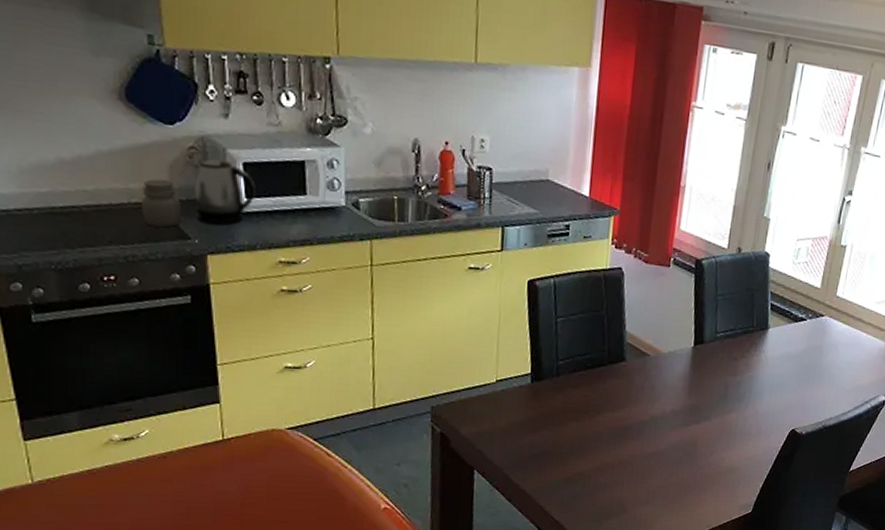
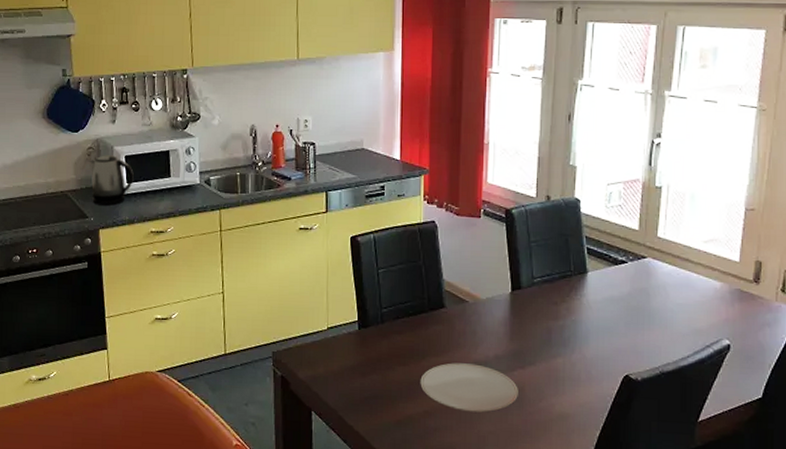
jar: present [142,179,182,228] -> none [55,174,83,210]
plate: none [593,418,692,468] -> present [420,363,518,413]

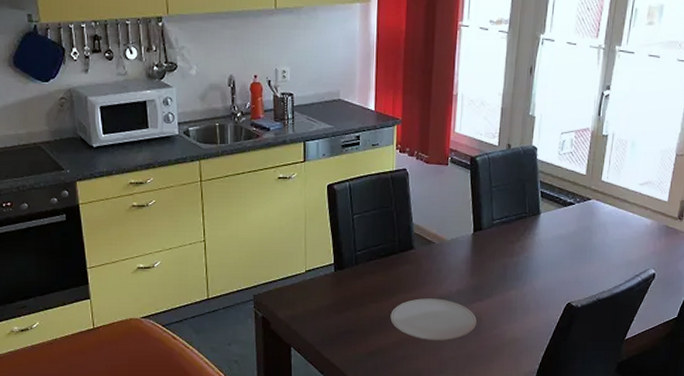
kettle: present [88,155,134,206] -> none [61,105,110,157]

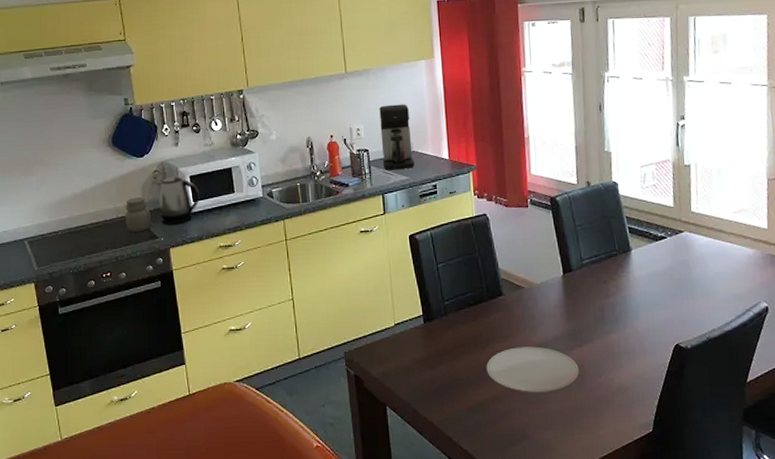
jar: none [28,125,57,163] -> present [125,197,152,233]
kettle: none [61,105,110,157] -> present [155,176,199,225]
coffee maker: none [307,48,339,117] -> present [379,104,415,170]

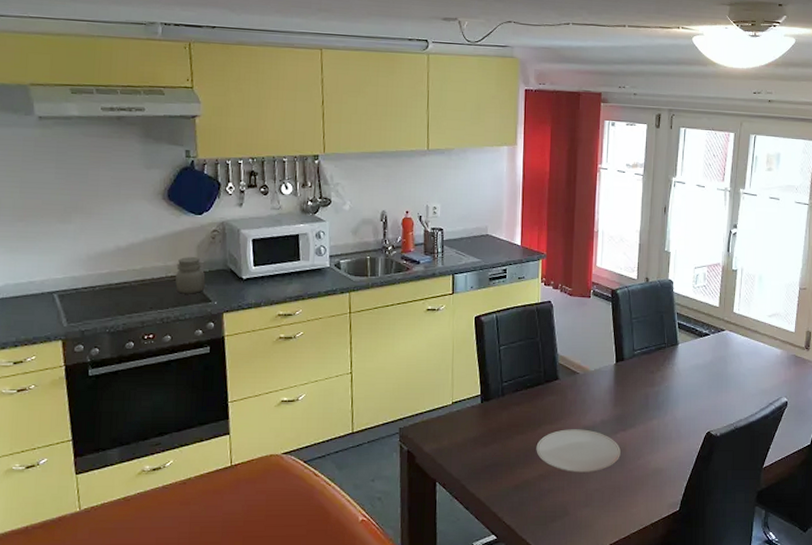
kettle: present [155,176,199,225] -> none [213,238,261,289]
coffee maker: present [379,104,415,170] -> none [456,186,487,251]

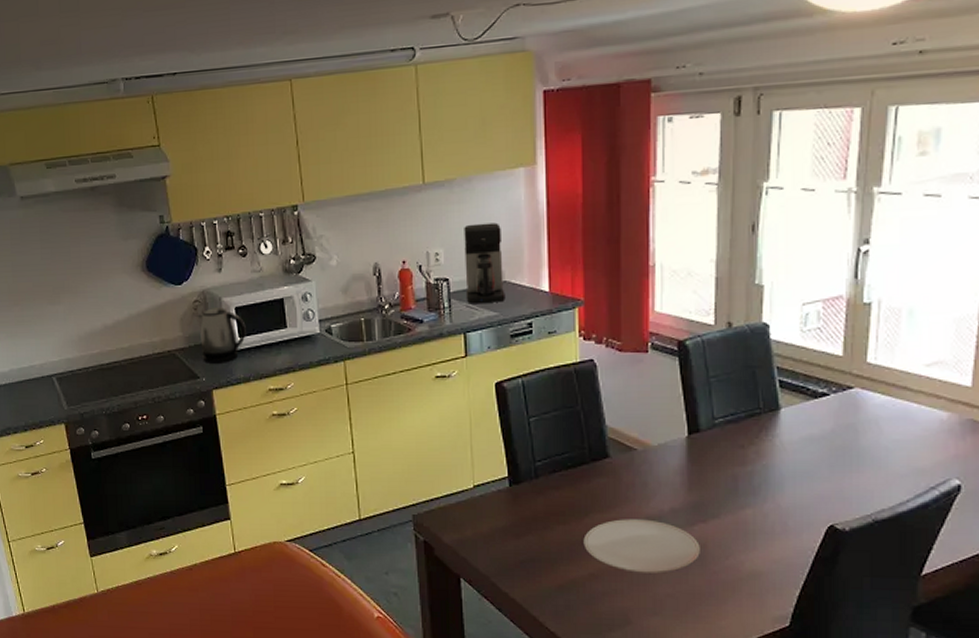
jar: present [175,257,206,294] -> none [162,331,192,371]
kettle: none [213,238,261,289] -> present [195,307,246,364]
coffee maker: none [456,186,487,251] -> present [464,222,506,304]

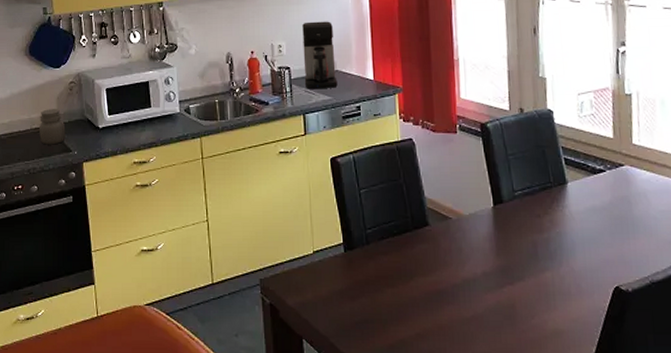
jar: none [162,331,192,371] -> present [39,109,66,145]
kettle: present [195,307,246,364] -> none [71,88,115,138]
plate: present [583,519,700,574] -> none [410,282,510,333]

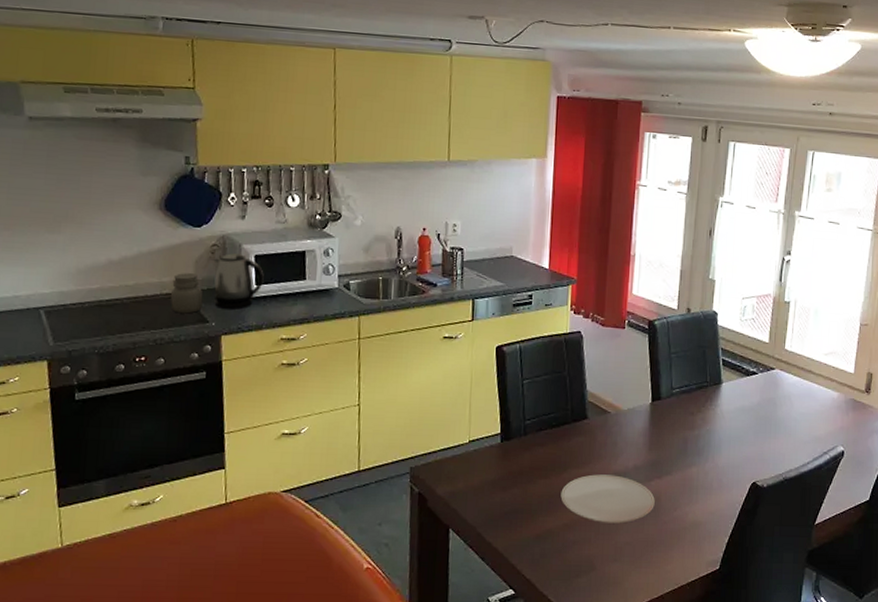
kettle: none [71,88,115,138] -> present [212,253,264,309]
coffee maker: present [302,21,338,90] -> none [477,202,513,274]
plate: none [410,282,510,333] -> present [560,474,655,524]

